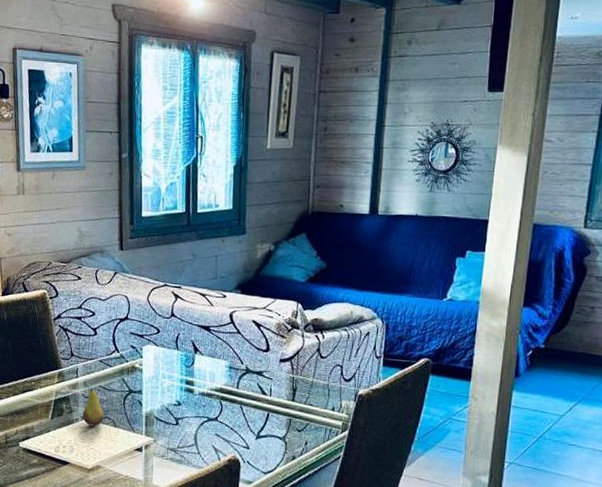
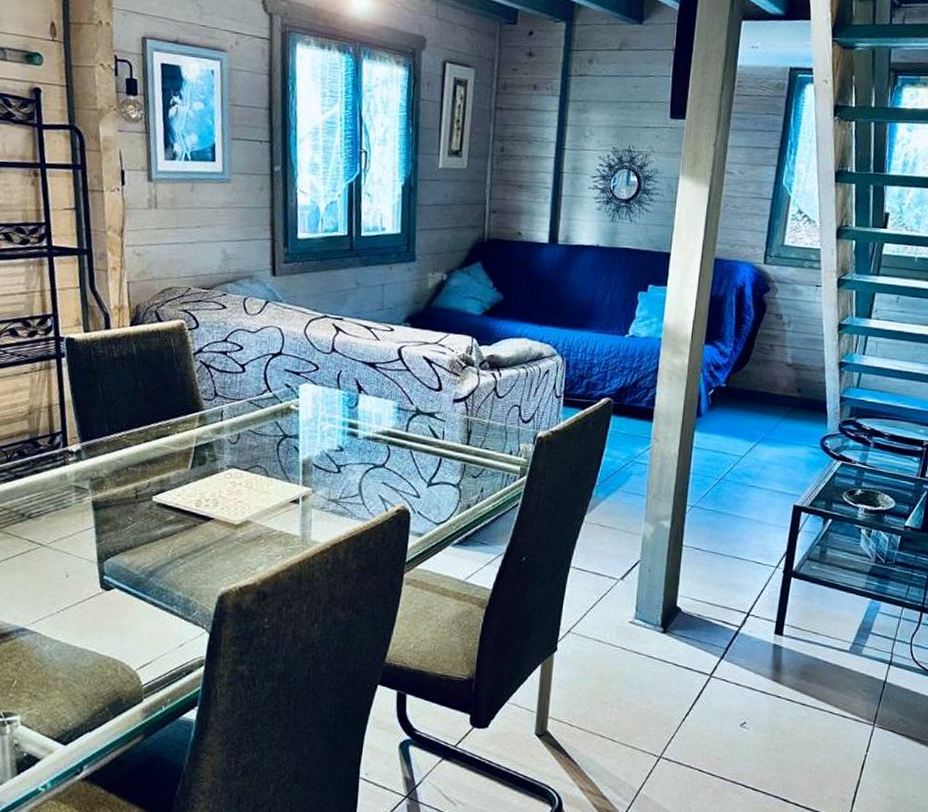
fruit: present [82,381,105,427] -> none [228,425,255,477]

